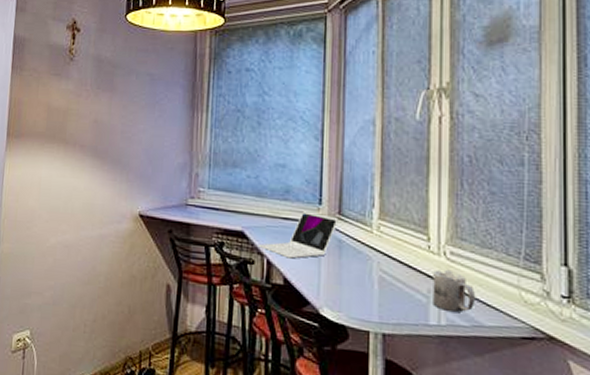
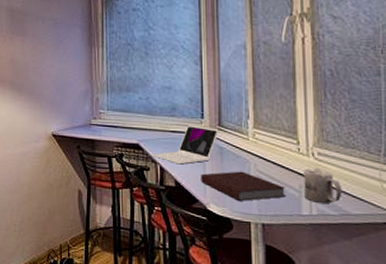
notebook: none [314,269,412,306] -> present [201,171,286,201]

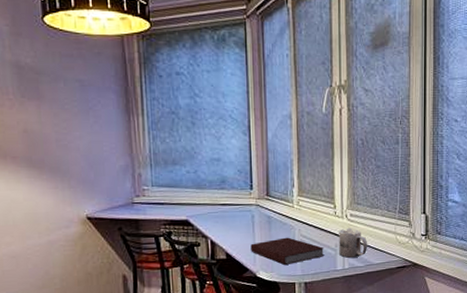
laptop: present [151,125,219,165] -> none [202,196,267,237]

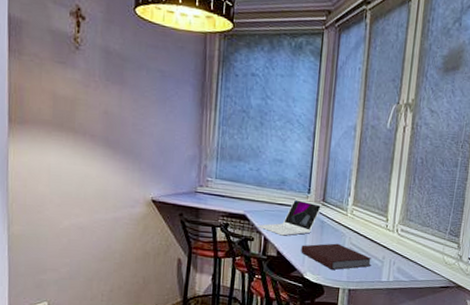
laptop: none [202,196,267,237] -> present [257,198,323,236]
mug: present [339,227,367,258] -> none [385,242,414,272]

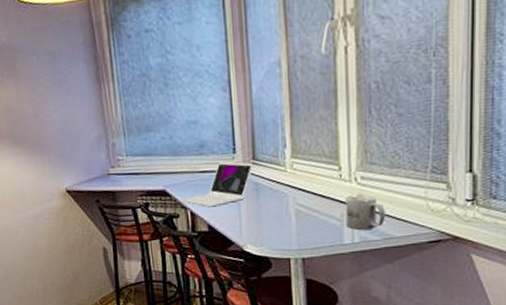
notebook: present [301,243,372,270] -> none [235,206,327,238]
mug: none [385,242,414,272] -> present [346,193,385,230]

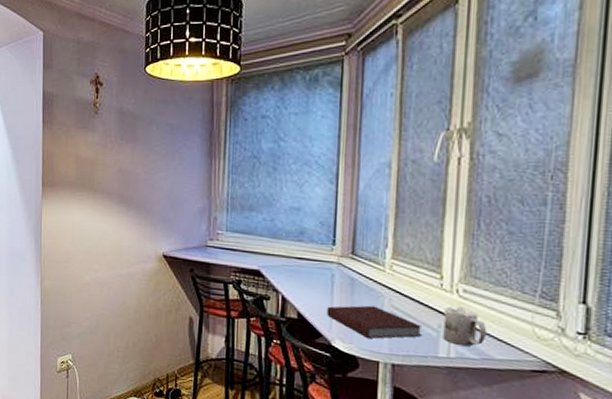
laptop: present [180,161,253,207] -> none [273,251,352,295]
notebook: none [235,206,327,238] -> present [327,305,422,339]

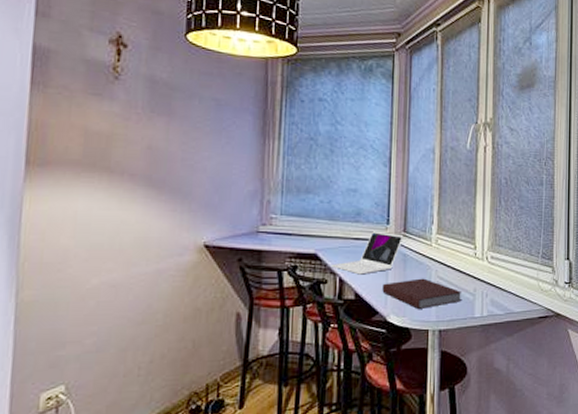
laptop: none [273,251,352,295] -> present [330,231,404,275]
mug: present [443,306,486,346] -> none [478,271,508,304]

